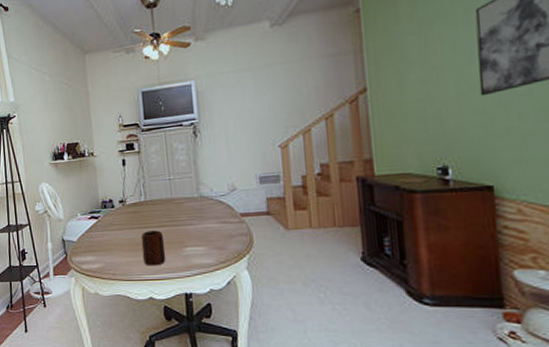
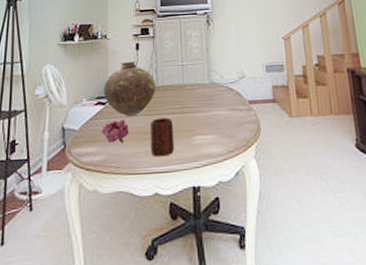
vase: none [95,176,145,230] -> present [103,61,157,117]
flower: none [97,231,122,253] -> present [102,119,129,143]

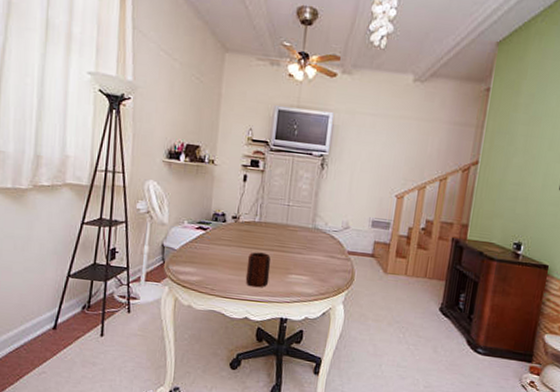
flower: present [102,119,129,143] -> none [200,246,227,269]
vase: present [103,61,157,117] -> none [205,192,260,247]

